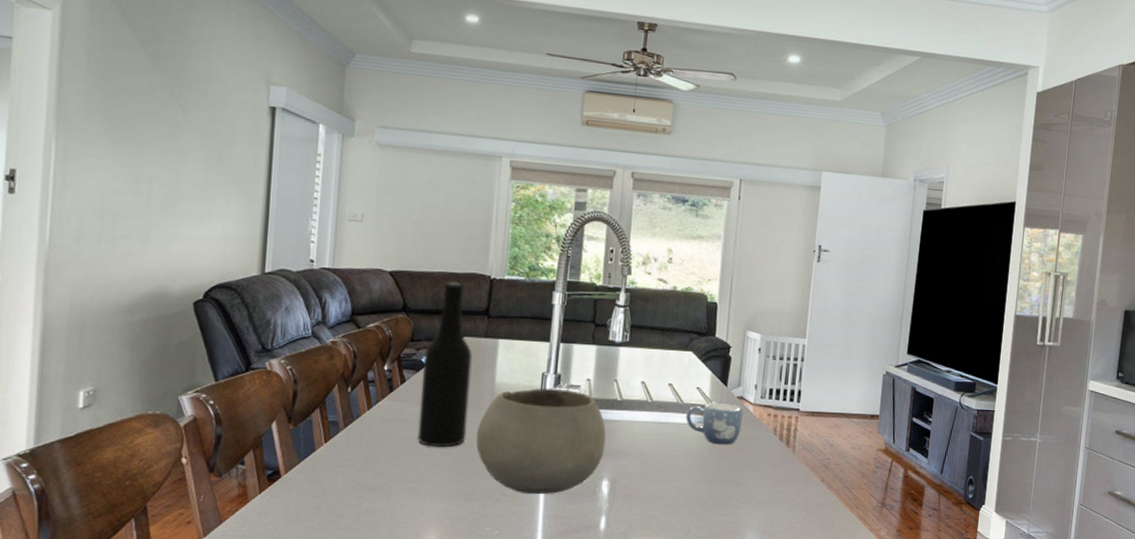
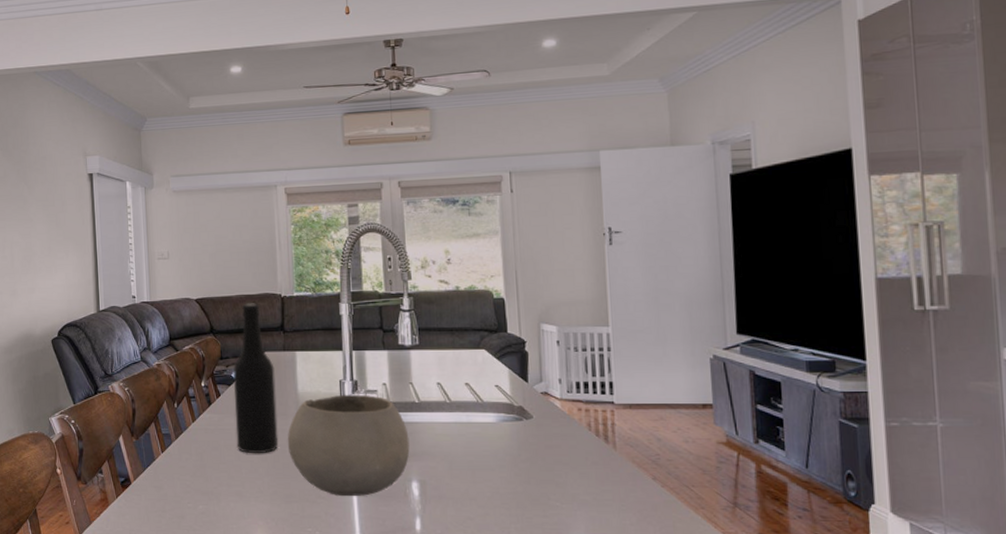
mug: present [686,402,744,445] -> none [488,399,551,443]

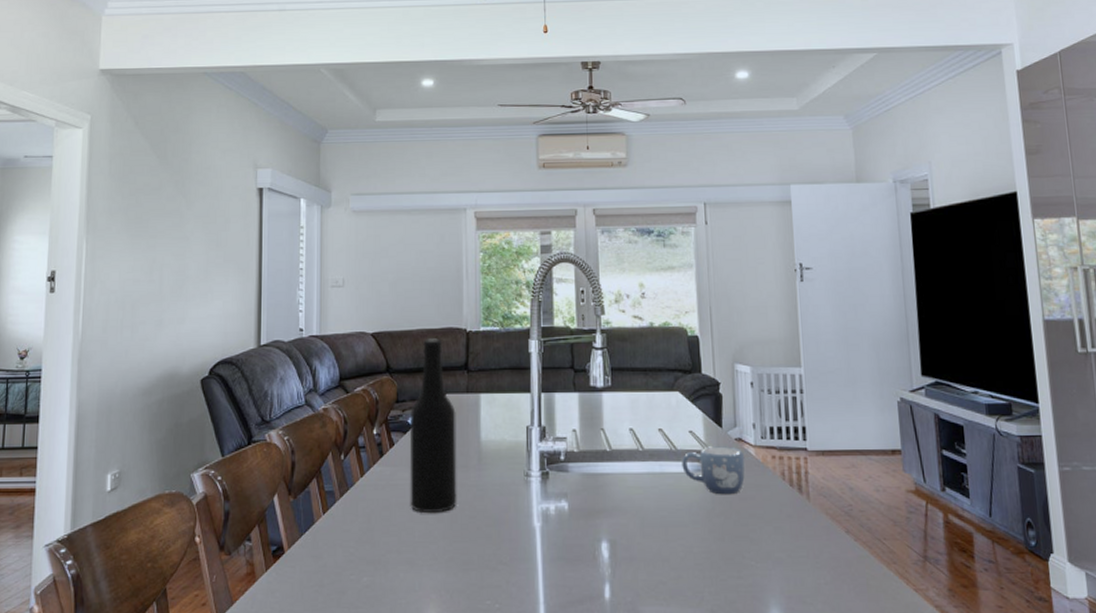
bowl: present [287,394,410,497] -> none [467,442,600,562]
mug: none [488,399,551,443] -> present [682,446,746,495]

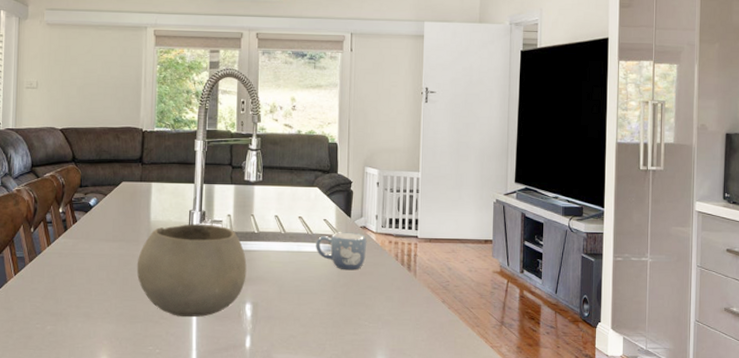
bottle: present [409,338,457,514] -> none [88,135,131,278]
bowl: none [467,442,600,562] -> present [136,223,247,318]

